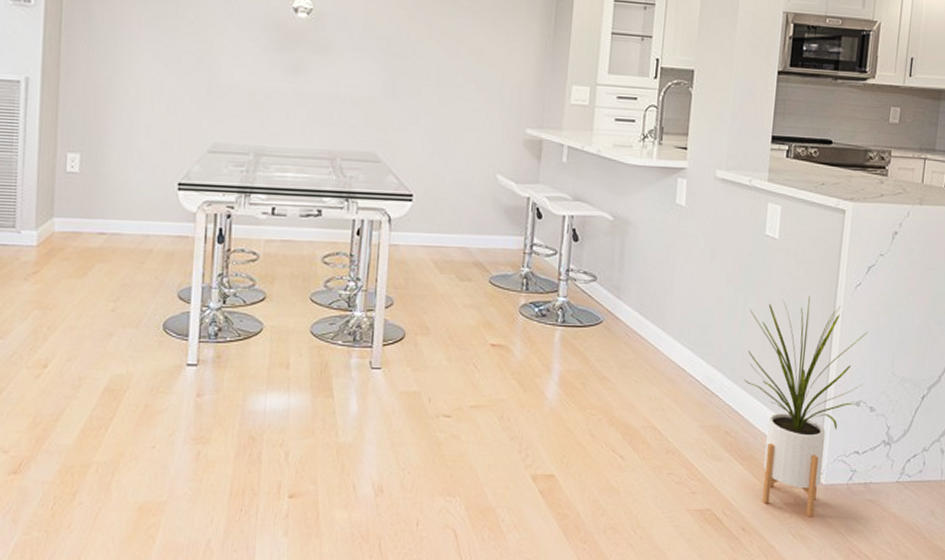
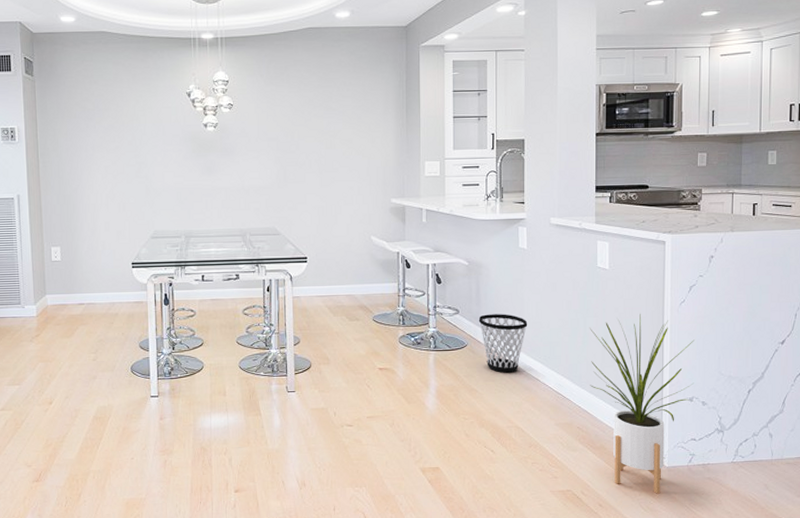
wastebasket: none [619,284,678,359] -> present [478,314,528,373]

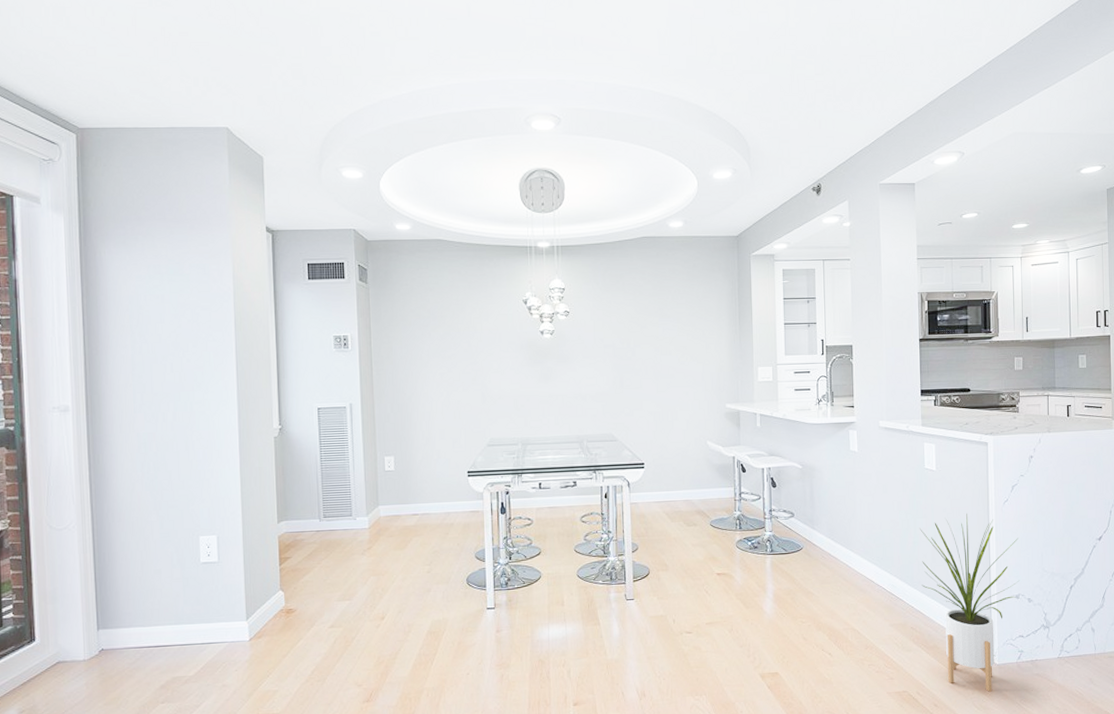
wastebasket: present [478,314,528,373] -> none [813,516,861,575]

